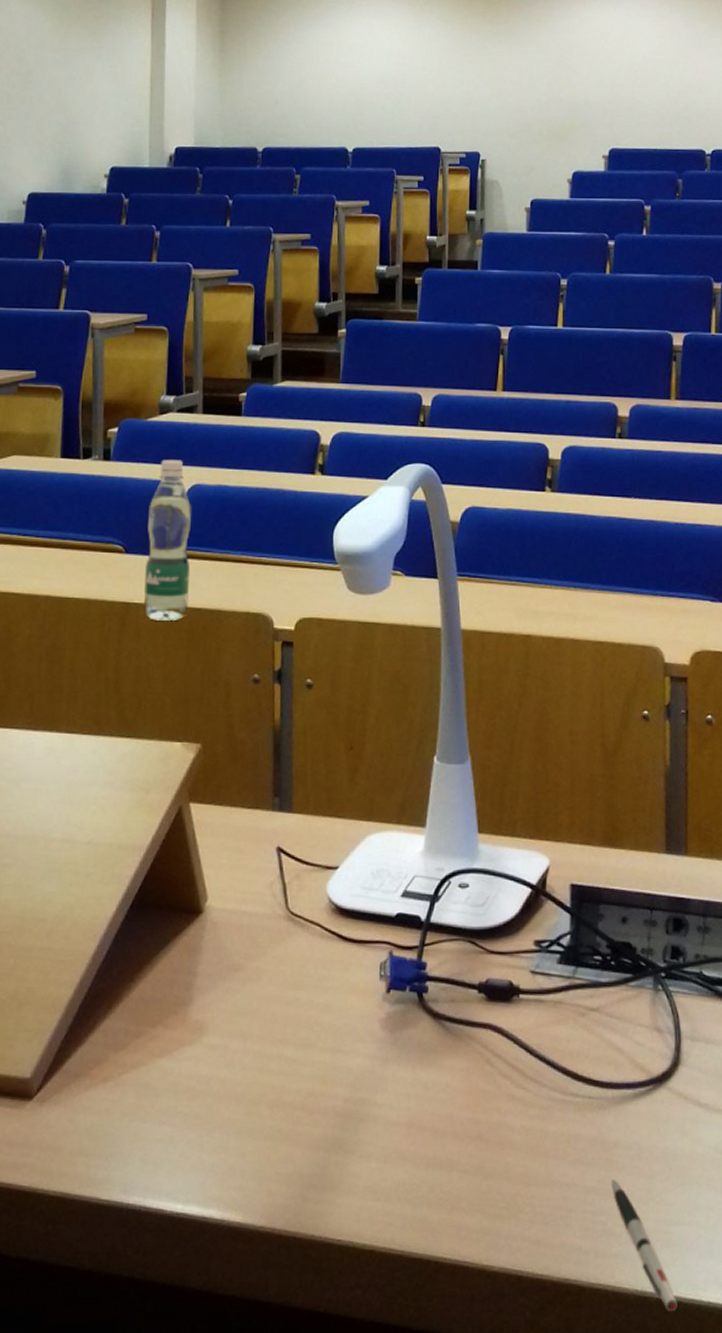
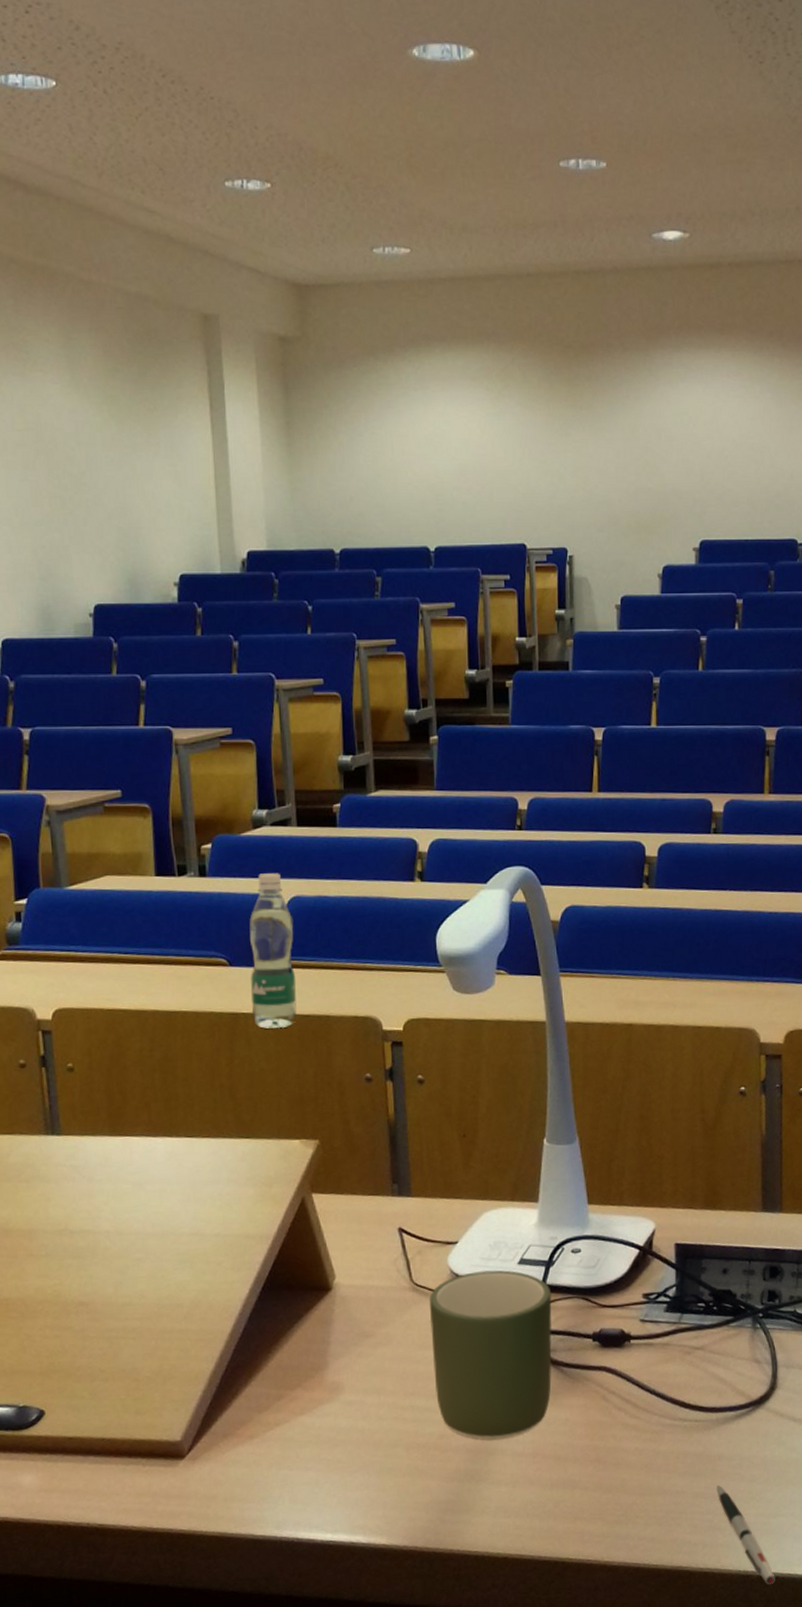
mug: none [304,902,436,1103] -> present [430,1270,552,1440]

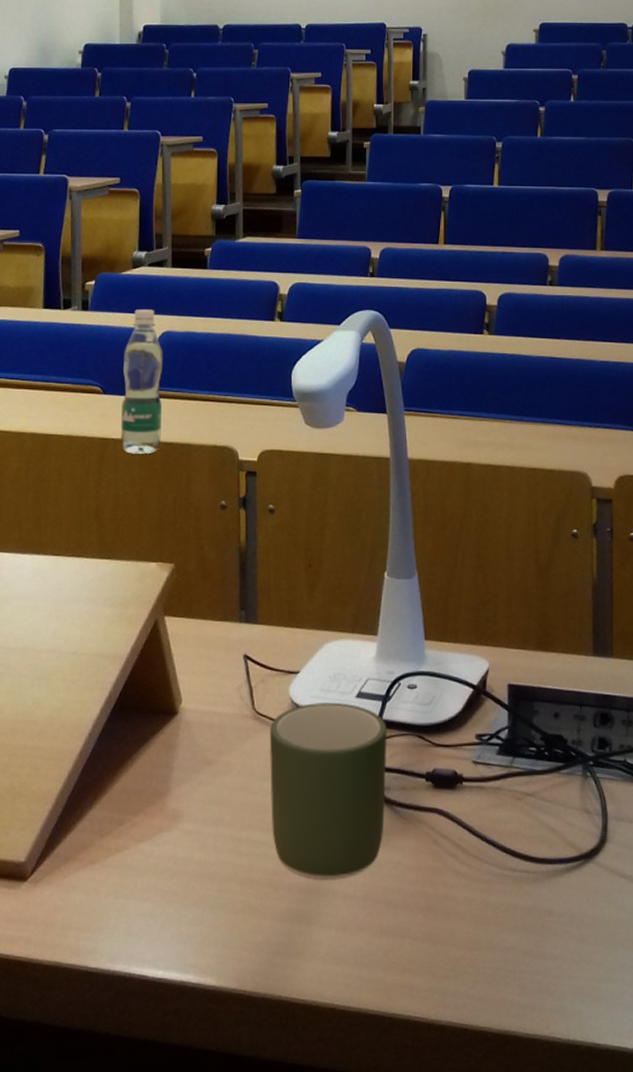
pen: present [716,1485,775,1585] -> none [546,944,605,1057]

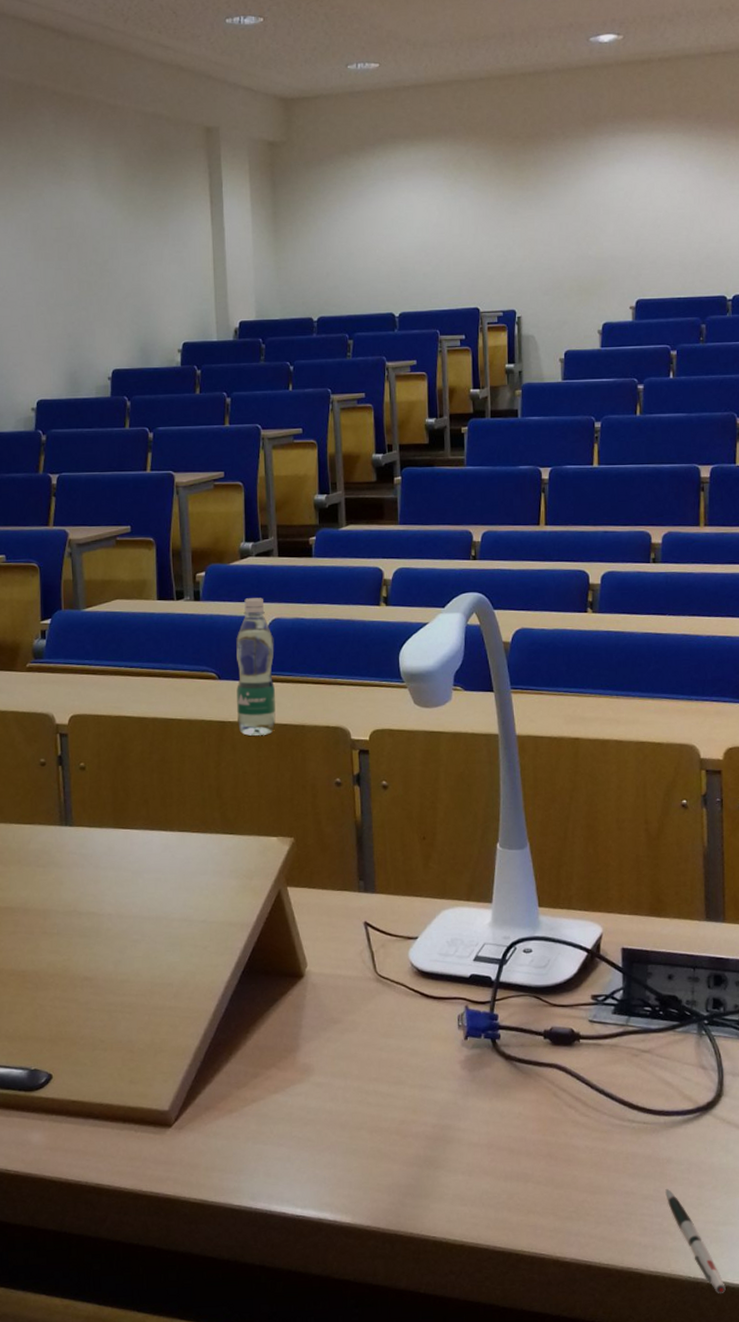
mug: present [270,702,387,880] -> none [392,965,505,1129]
pen: none [546,944,605,1057] -> present [665,1189,726,1293]

